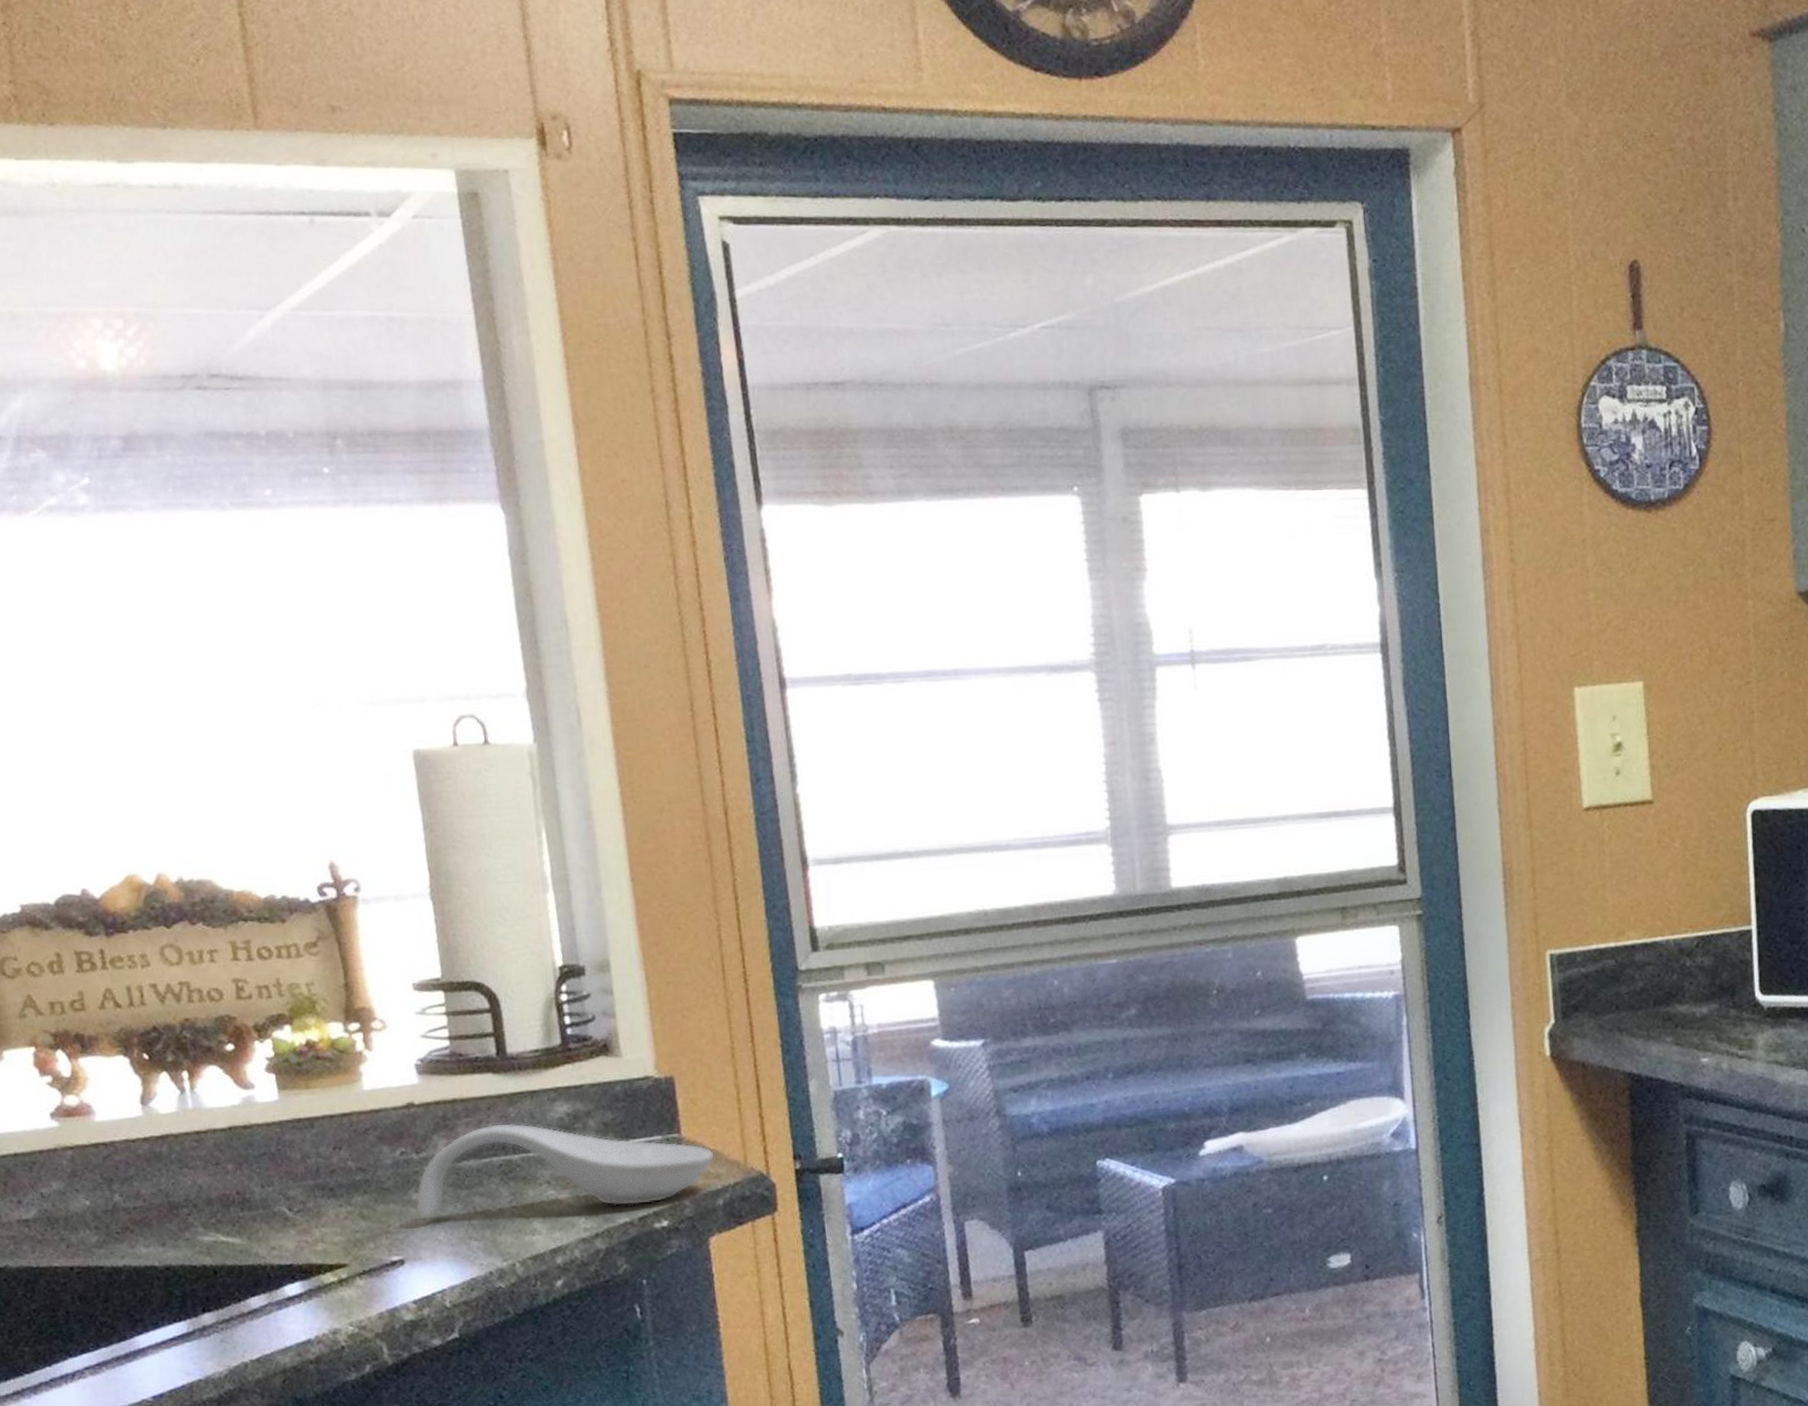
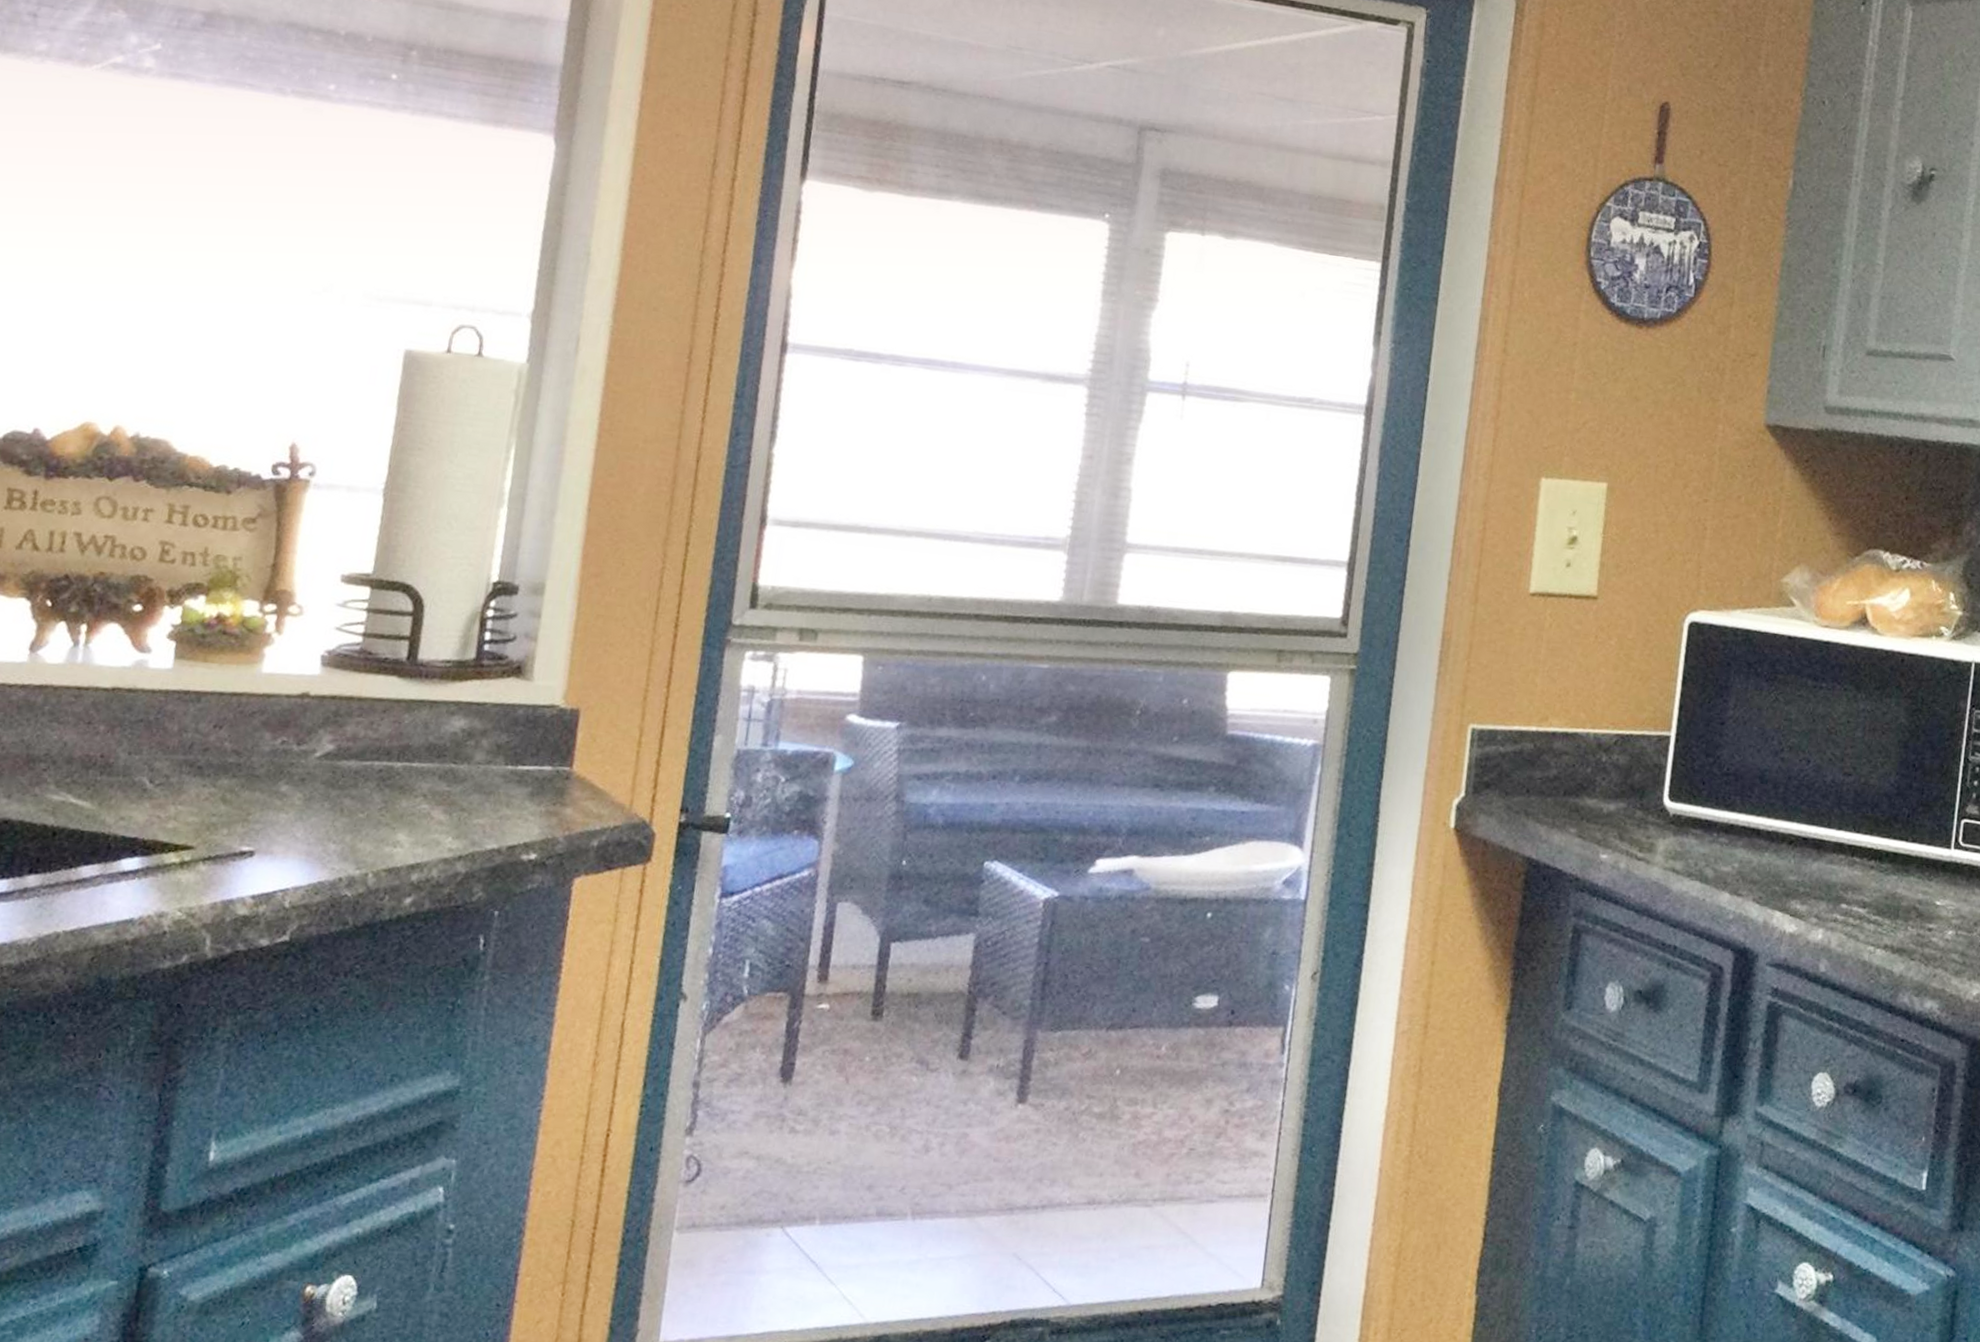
spoon rest: present [415,1123,715,1218] -> none [282,727,601,834]

